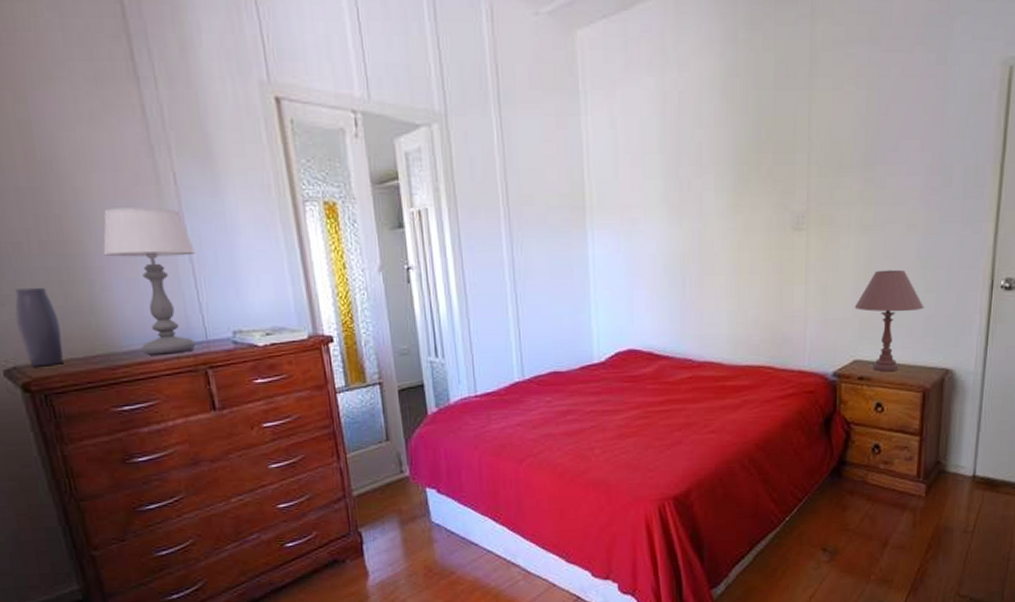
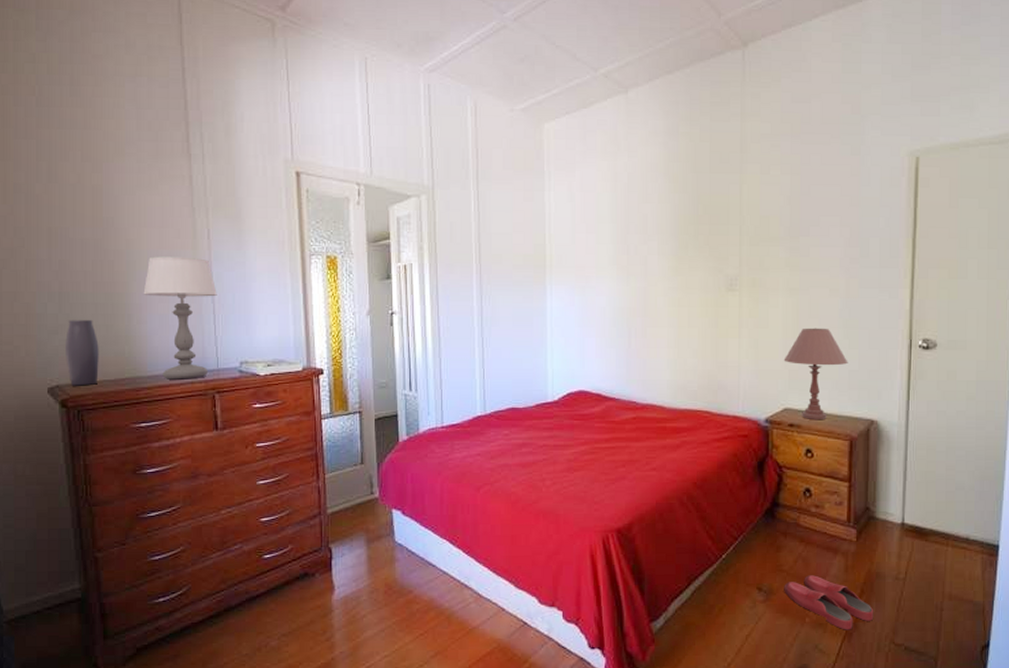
slippers: none [849,533,941,585] -> present [784,575,874,630]

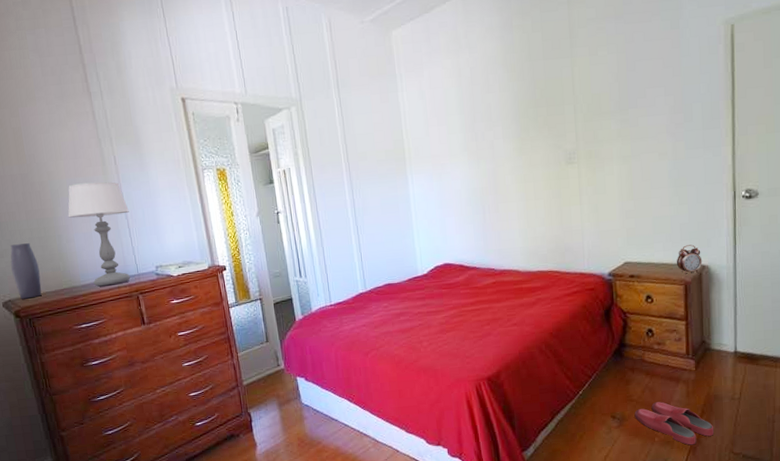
table lamp: present [783,328,848,421] -> none [621,188,679,271]
alarm clock: none [842,395,871,428] -> present [676,244,703,274]

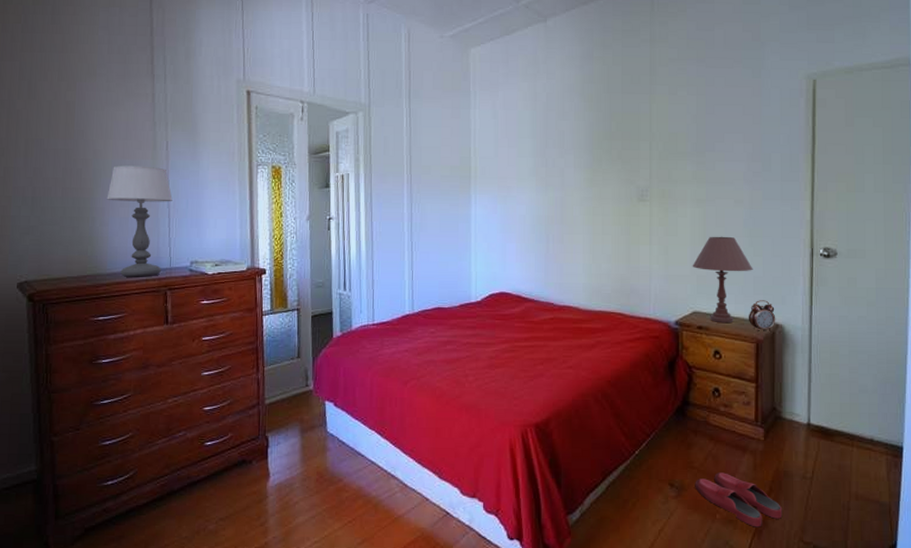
vase: present [10,243,42,299] -> none [34,222,65,282]
table lamp: none [621,188,679,271] -> present [692,236,753,324]

